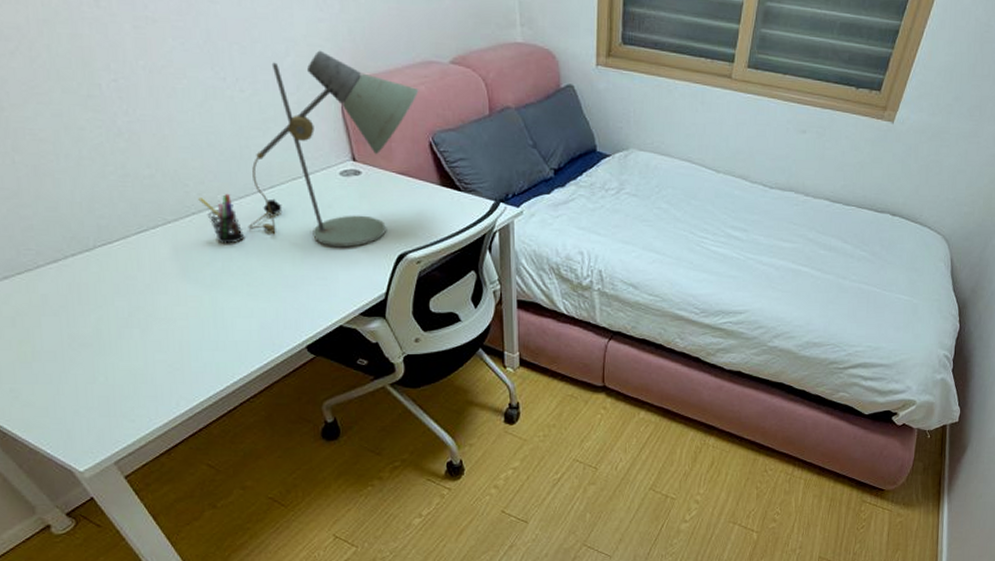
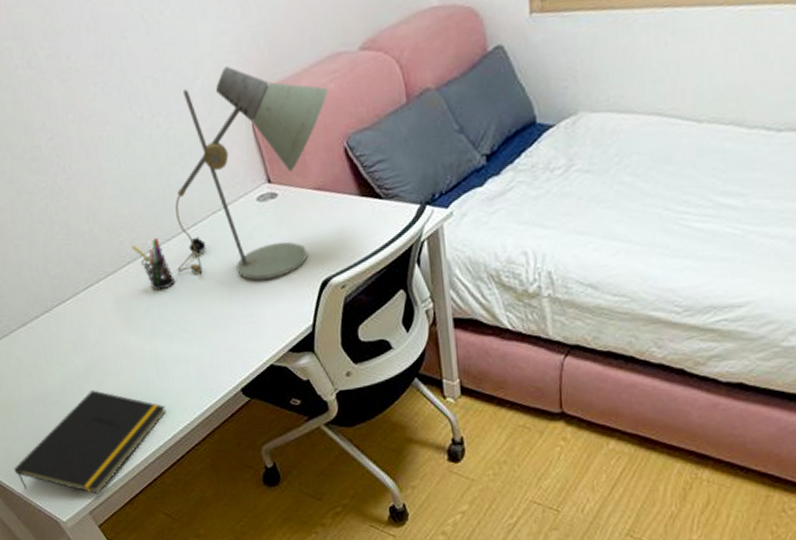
notepad: none [21,336,221,443] -> present [14,390,167,494]

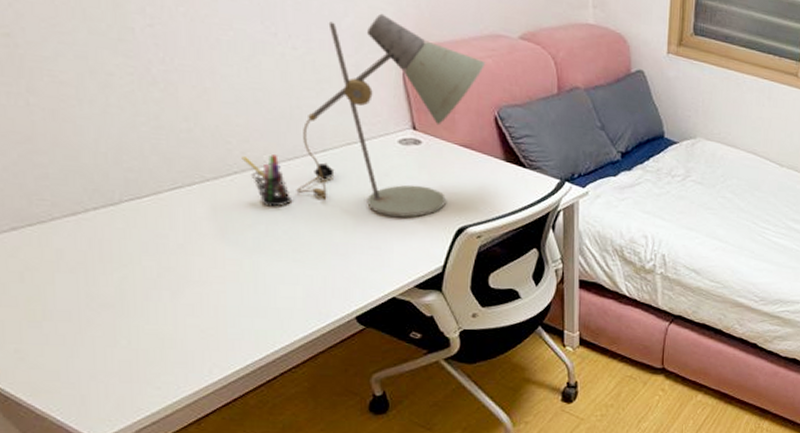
notepad: present [14,390,167,494] -> none [27,298,261,411]

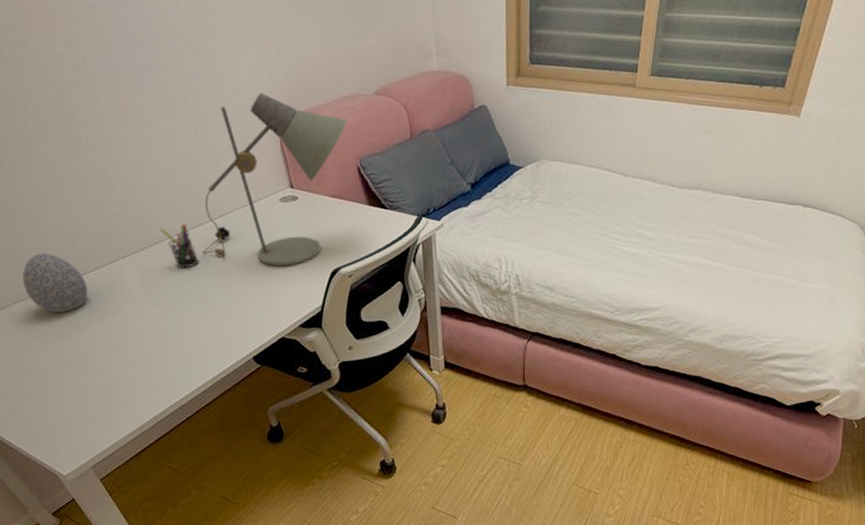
decorative egg: none [42,166,137,244] -> present [23,253,88,313]

